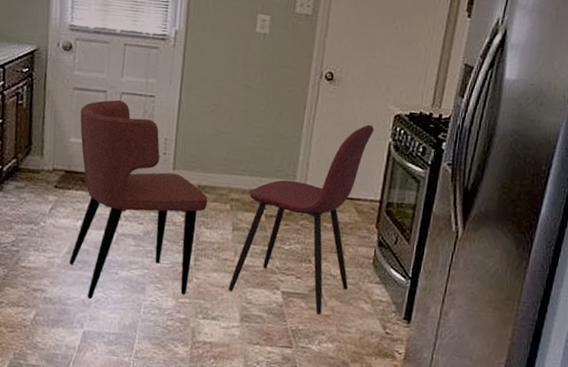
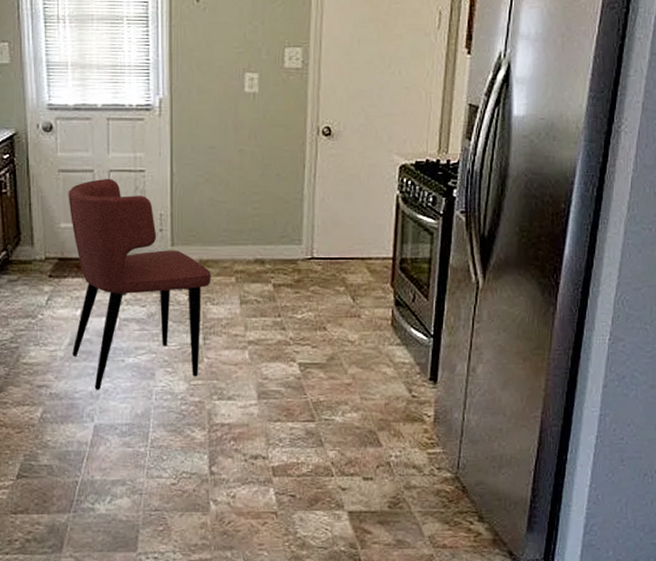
dining chair: present [228,125,375,314] -> none [241,179,380,383]

